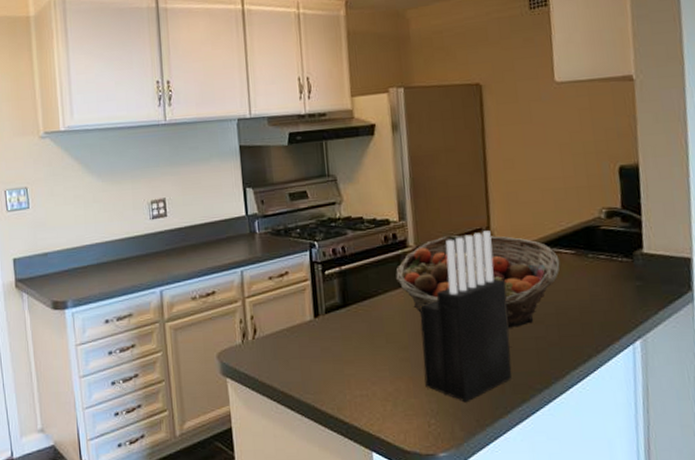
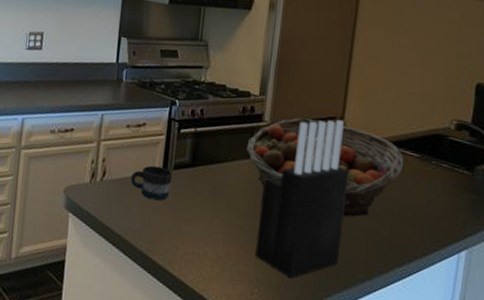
mug: none [283,313,326,349] -> present [131,165,173,201]

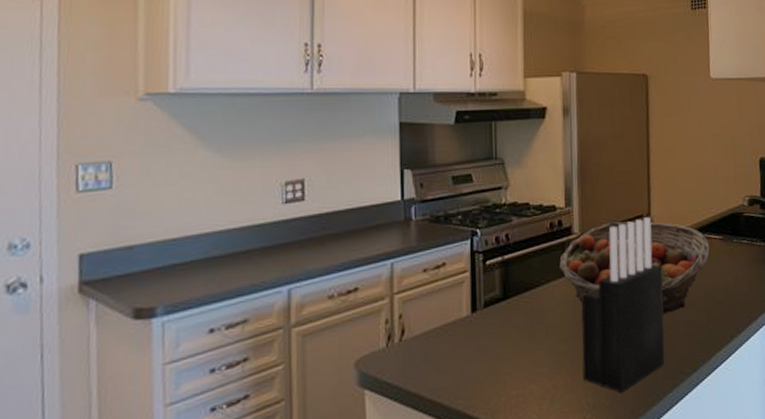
mug: present [131,165,173,201] -> none [436,308,484,348]

